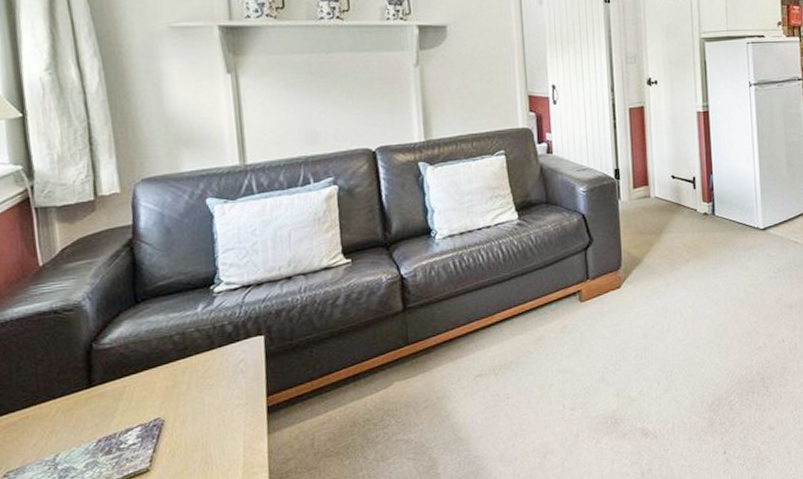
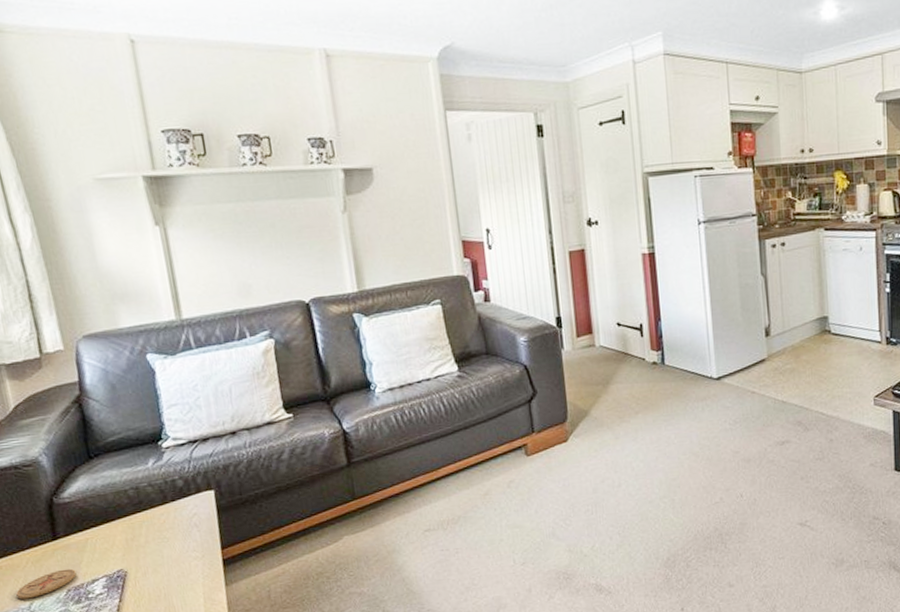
coaster: none [41,417,110,451] -> present [16,568,77,600]

